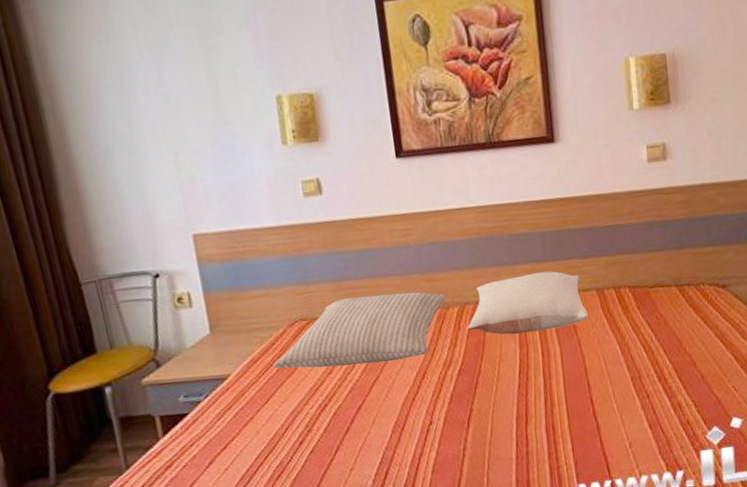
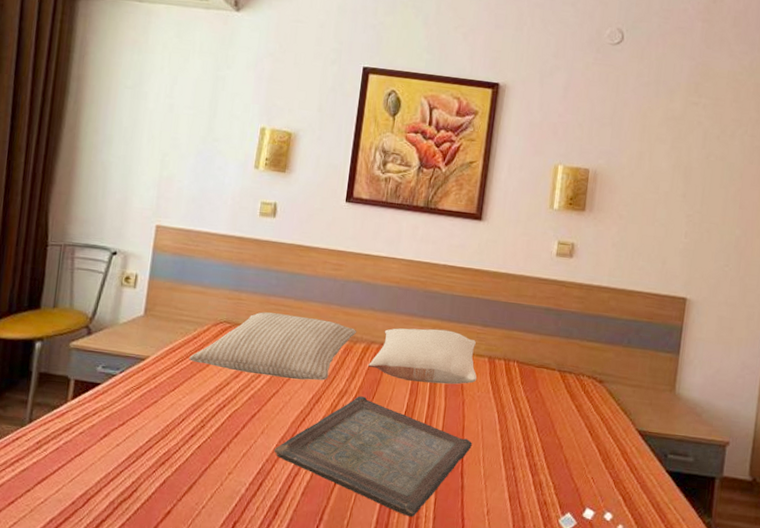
serving tray: none [390,361,599,468] -> present [274,396,472,517]

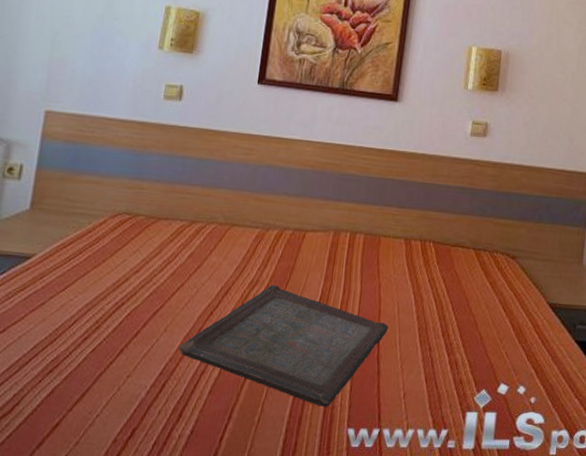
pillow: present [189,312,357,381] -> none [82,201,270,272]
pillow: present [368,328,477,385] -> none [281,212,394,268]

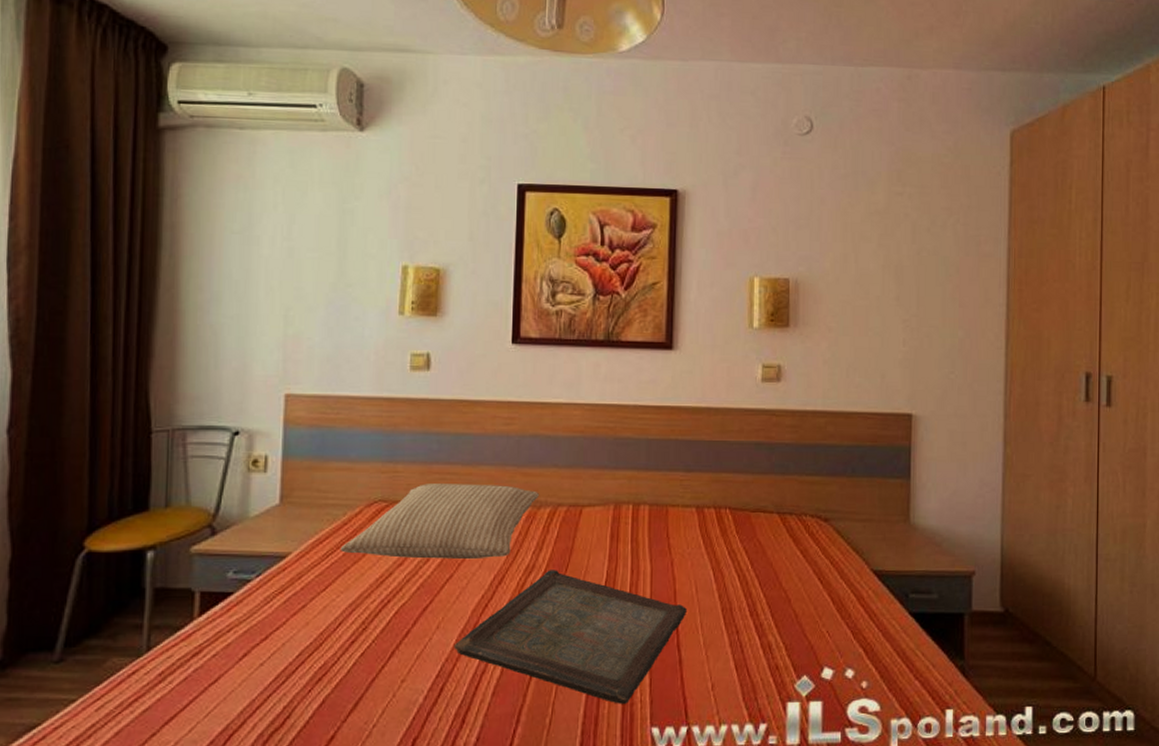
pillow: none [82,201,270,272] -> present [340,484,540,560]

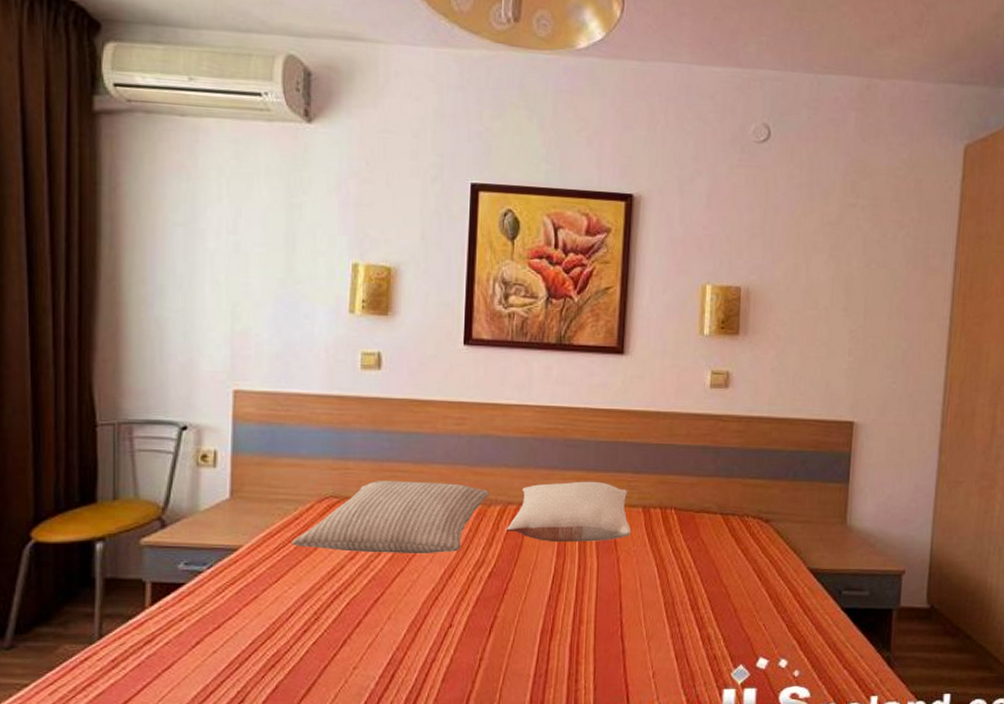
serving tray: present [454,570,686,704] -> none [404,565,631,690]
pillow: none [557,481,685,545] -> present [507,481,632,542]

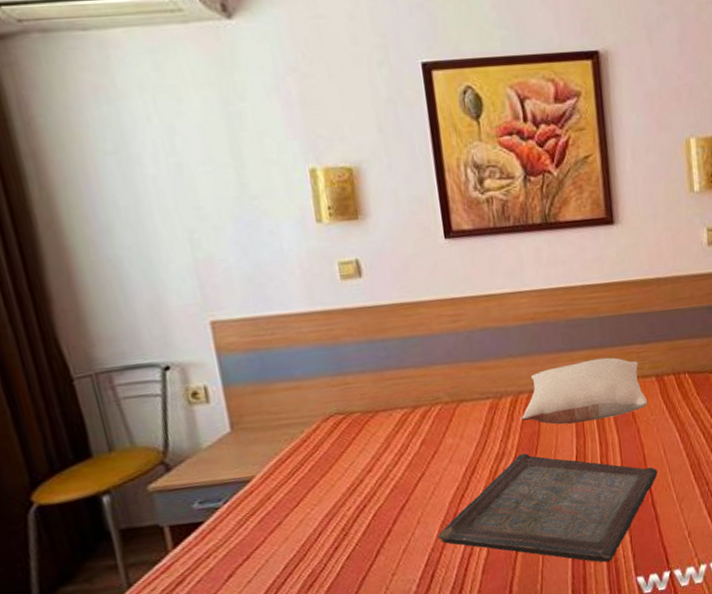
pillow: present [291,481,490,554] -> none [304,381,499,469]
serving tray: none [404,565,631,690] -> present [437,453,658,562]

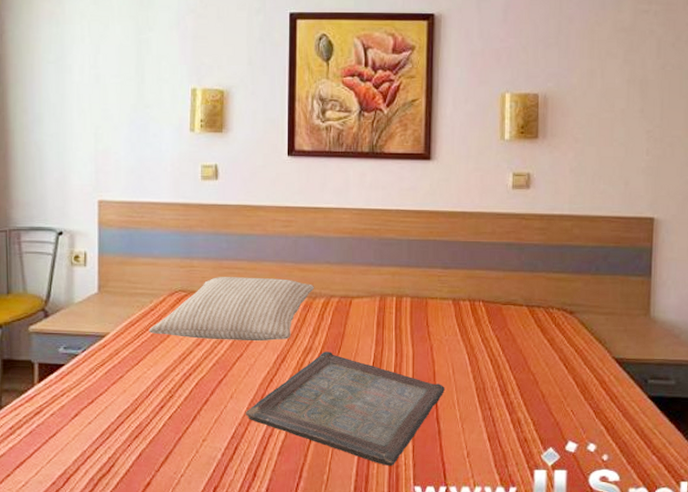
pillow: none [304,381,499,469] -> present [149,277,315,342]
pillow: present [521,357,648,425] -> none [330,276,443,331]

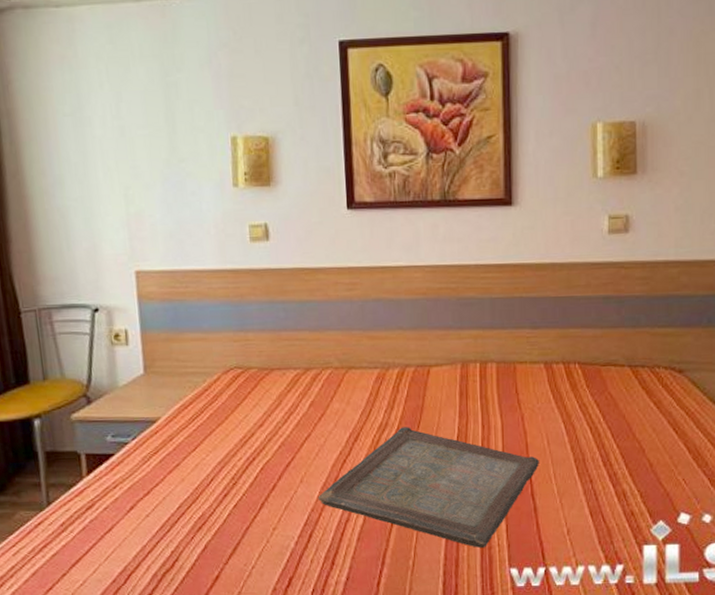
pillow: present [149,277,315,342] -> none [204,348,387,420]

